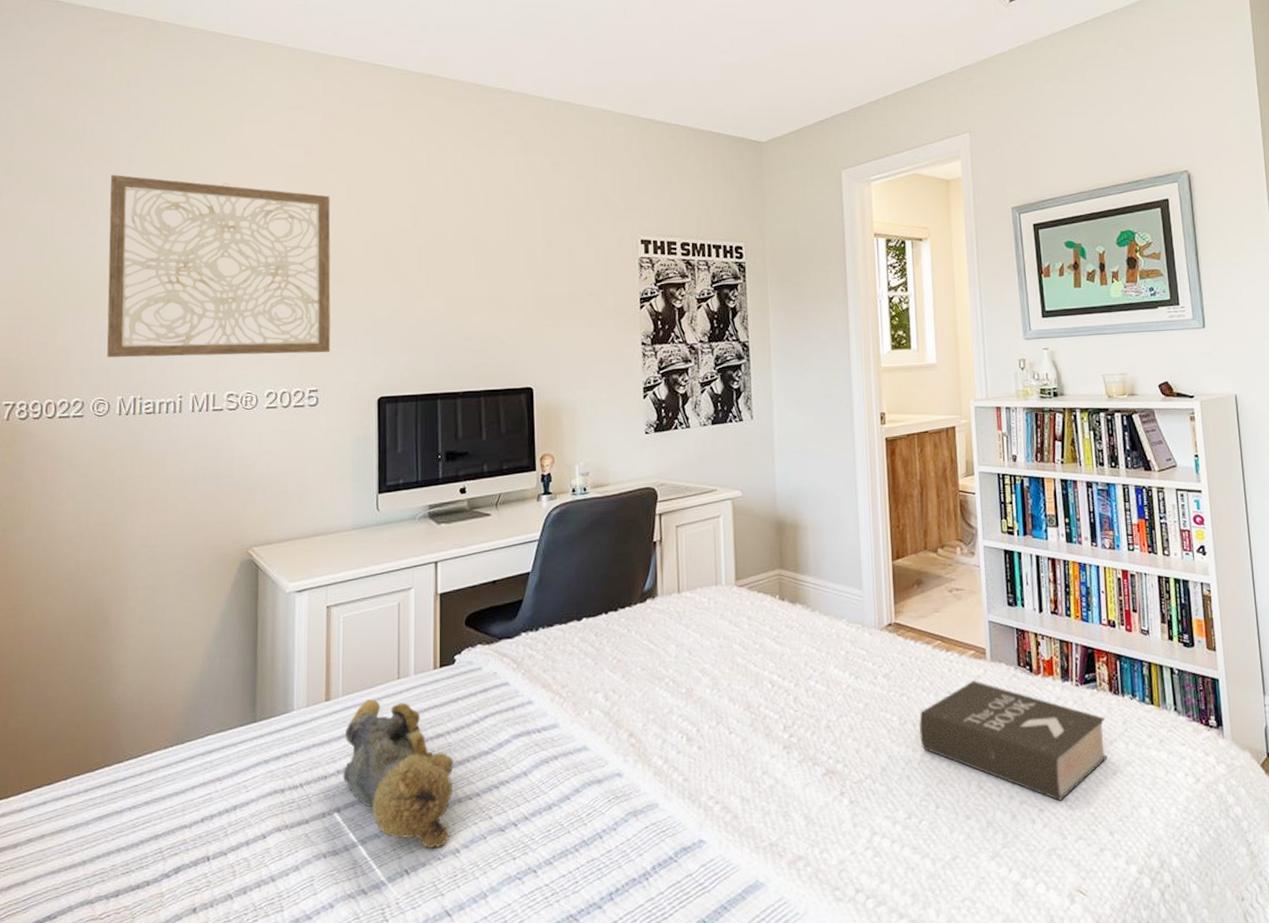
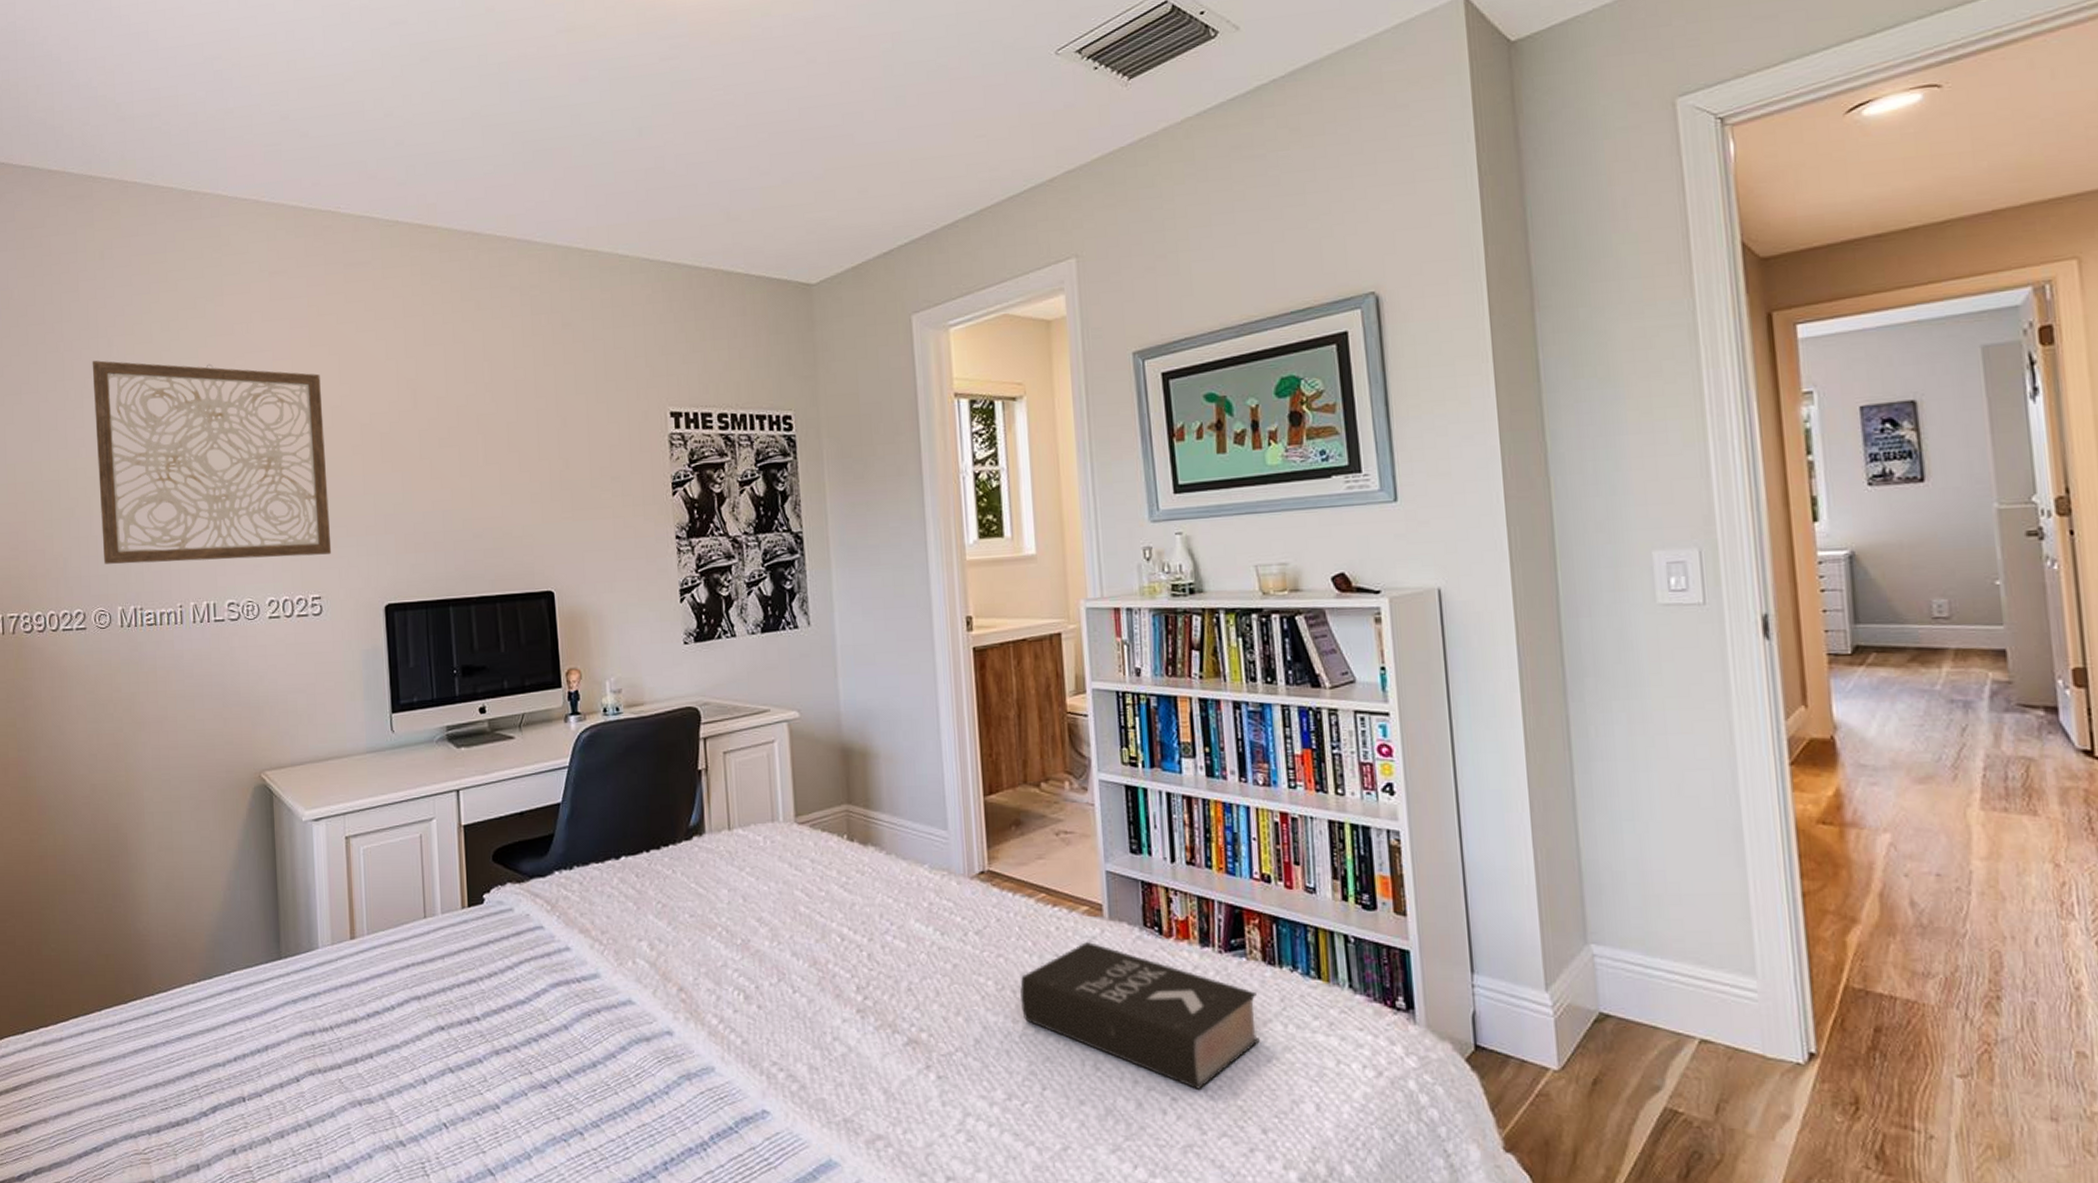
teddy bear: present [342,699,454,849] -> none [372,939,490,1103]

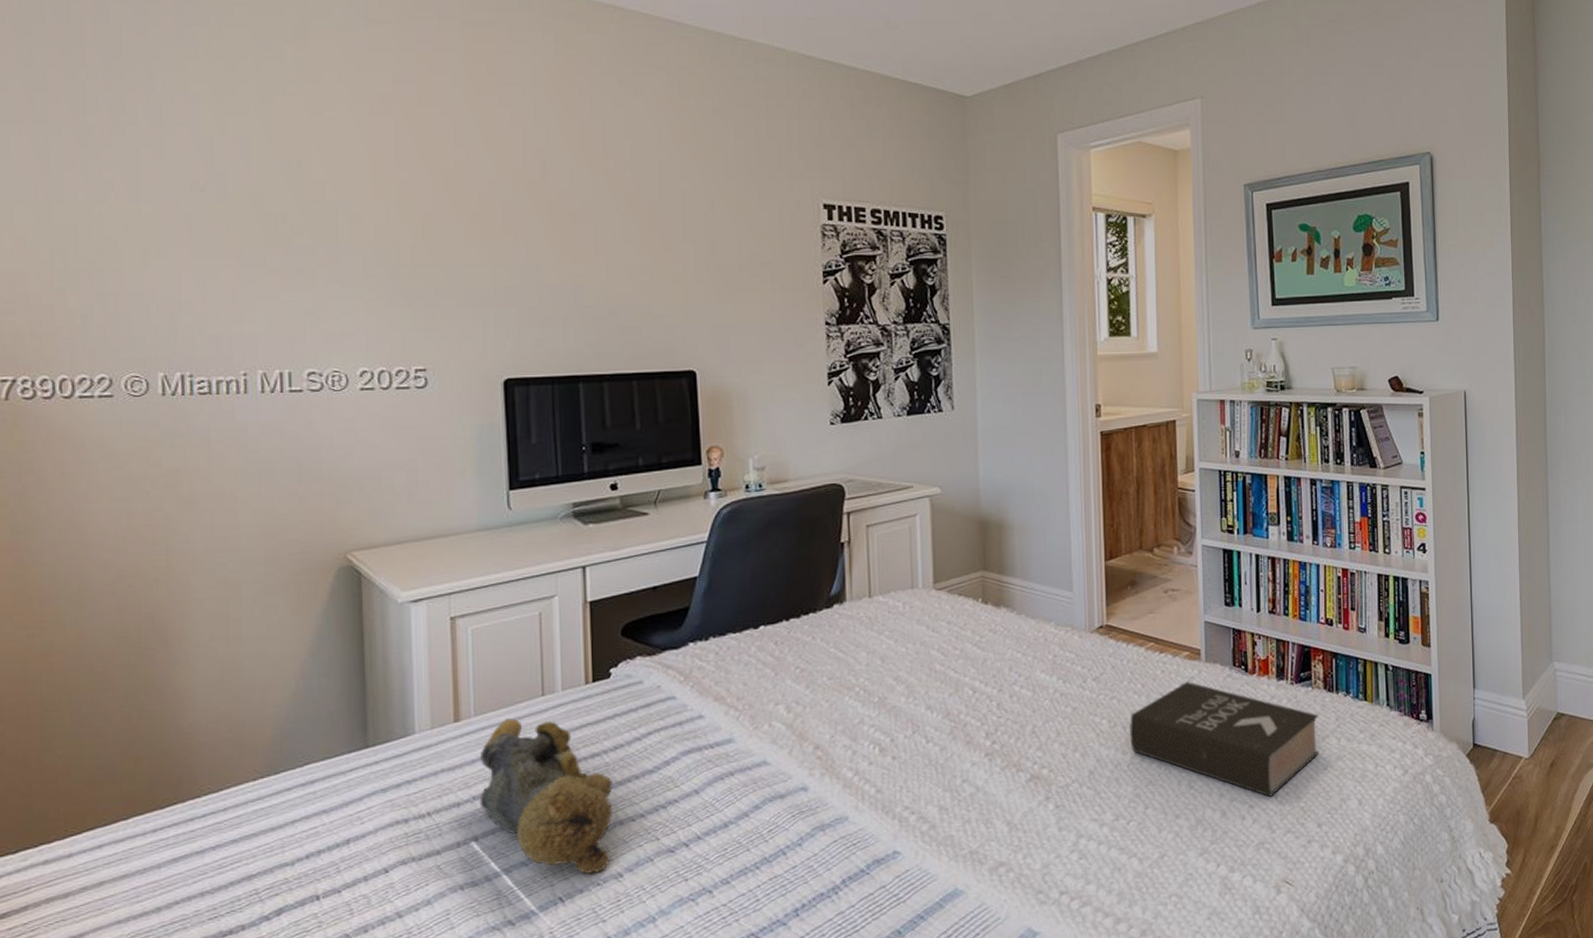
wall art: present [92,360,332,564] -> none [126,93,441,326]
teddy bear: none [372,939,490,1103] -> present [479,718,613,875]

